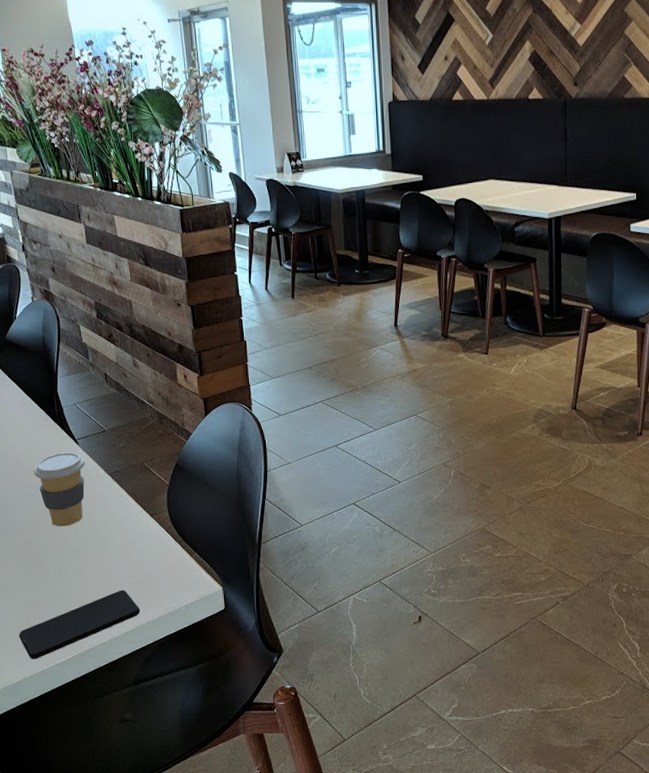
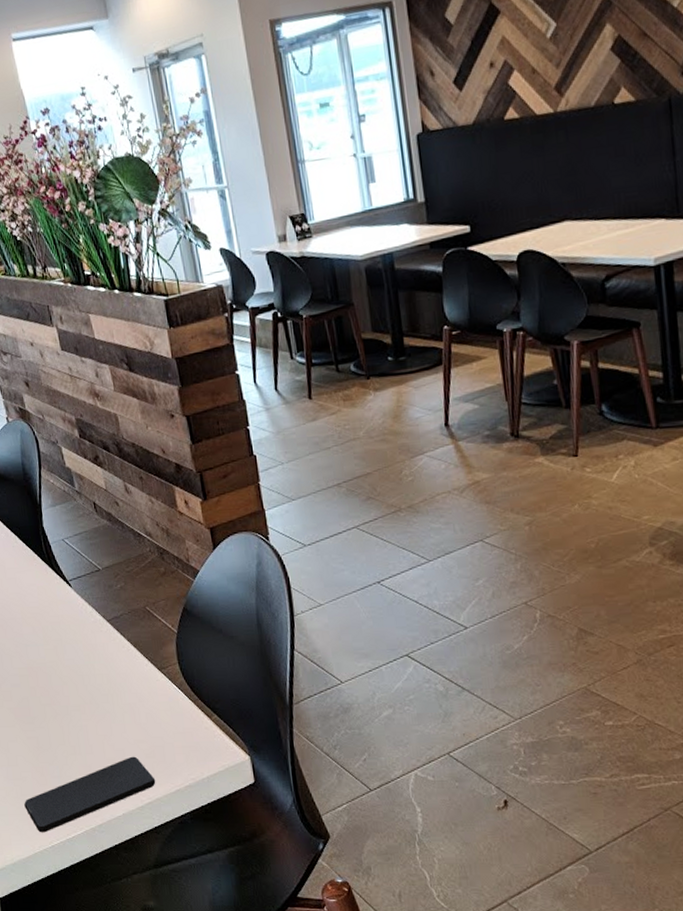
coffee cup: present [34,452,86,527] -> none [24,595,83,682]

